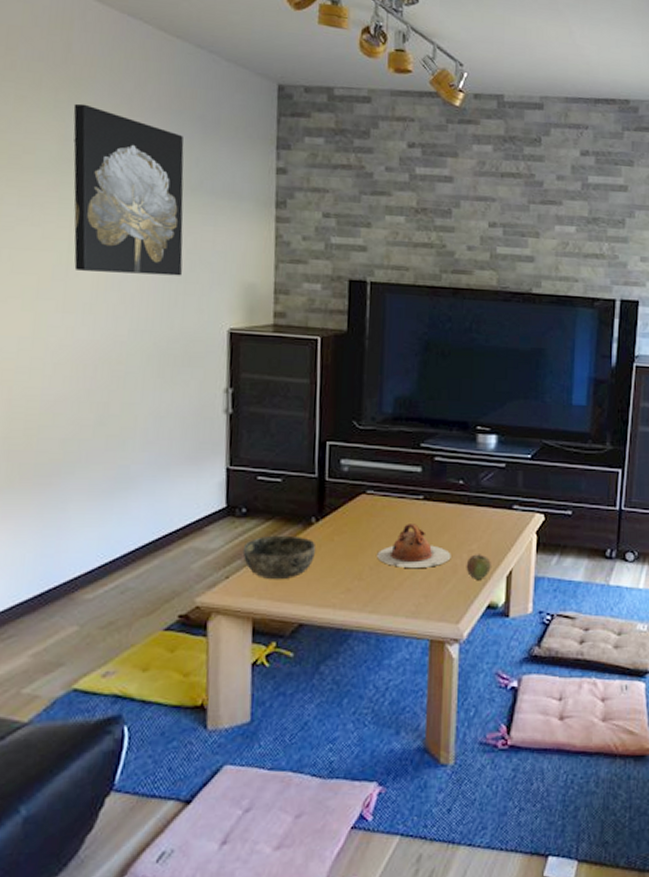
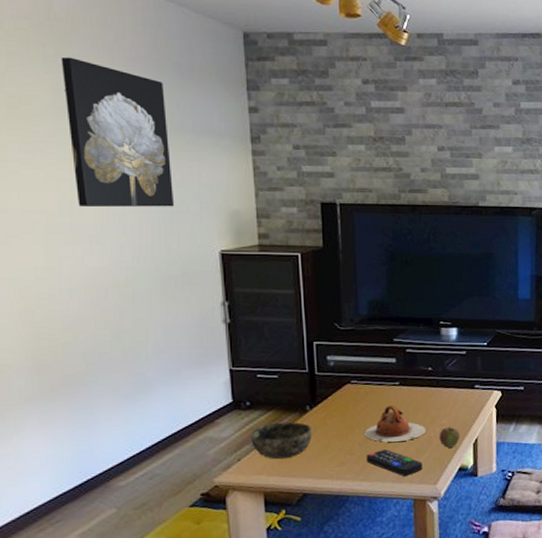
remote control: none [377,577,444,610] -> present [366,449,423,476]

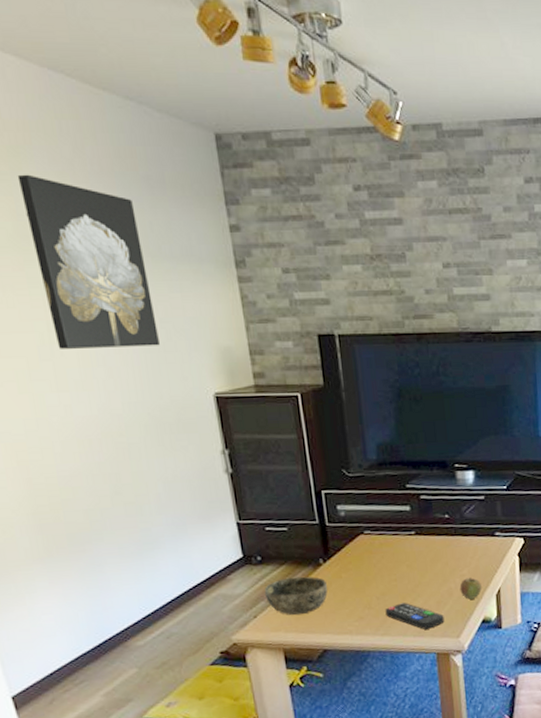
teapot: present [364,405,426,442] -> none [381,556,446,595]

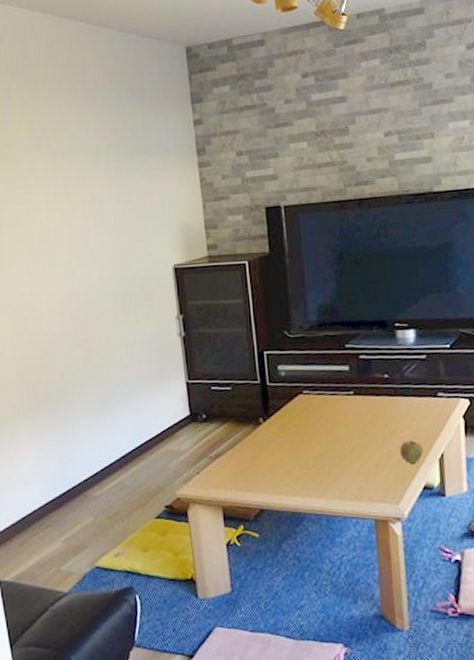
wall art: present [17,174,160,349] -> none [35,99,131,235]
bowl: present [264,576,328,616] -> none [207,435,267,473]
remote control: present [385,603,445,630] -> none [322,464,383,494]

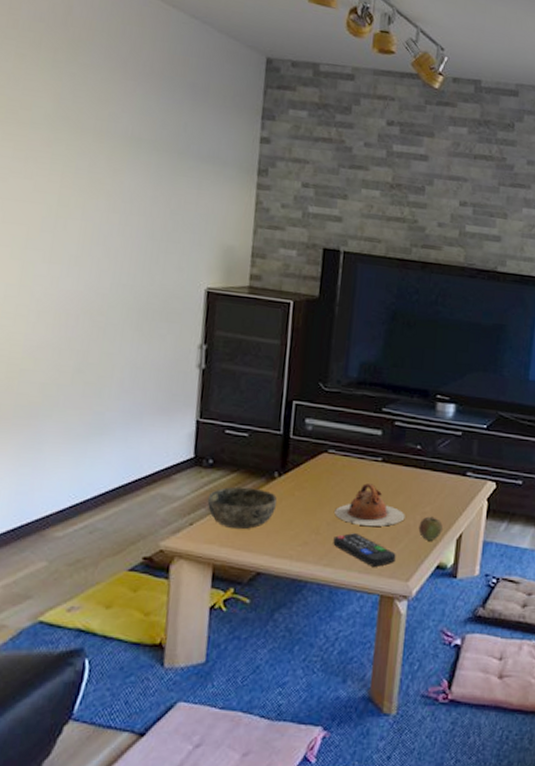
bowl: none [207,435,267,473] -> present [207,487,277,530]
teapot: none [319,417,385,457] -> present [334,483,405,526]
remote control: none [322,464,383,494] -> present [333,533,396,567]

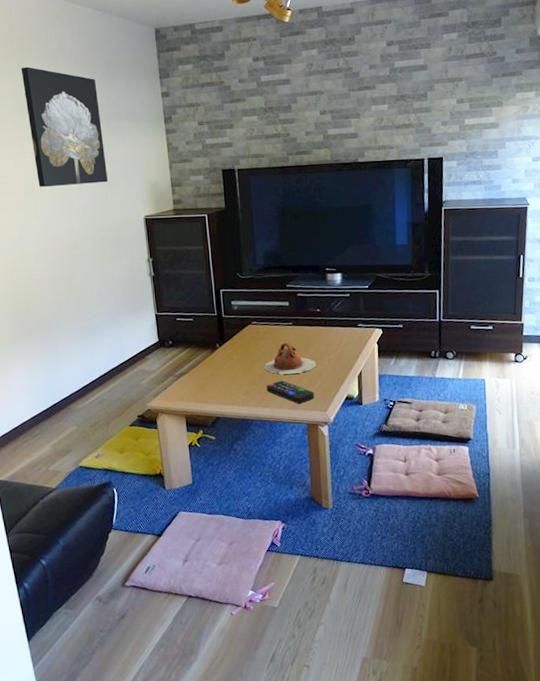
wall art: none [63,64,174,235] -> present [21,66,108,187]
bowl: present [207,487,277,530] -> none [173,357,222,389]
apple: present [418,516,443,541] -> none [327,361,346,380]

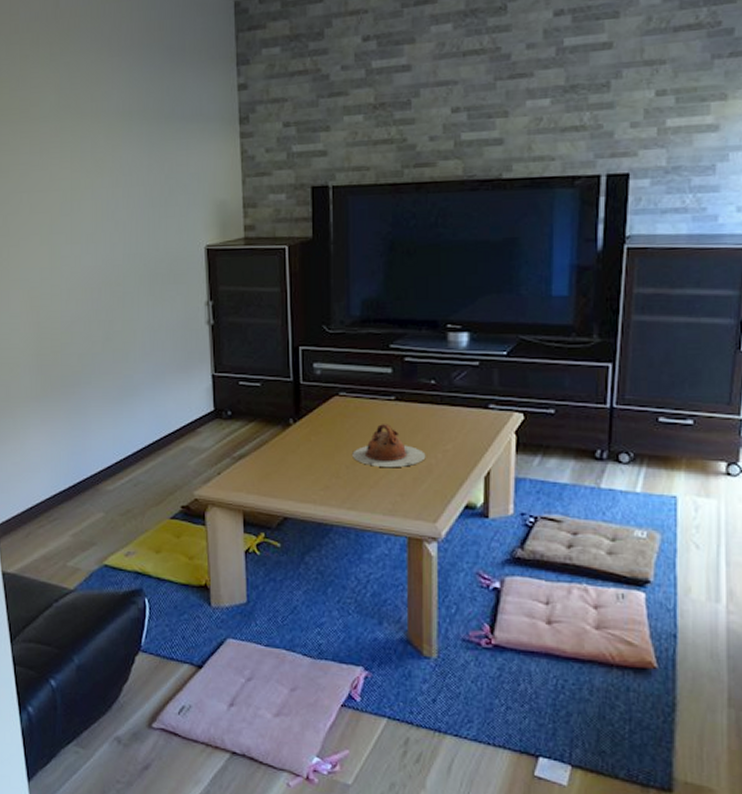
wall art: present [21,66,108,187] -> none [65,53,162,205]
remote control: present [266,381,314,404] -> none [354,475,420,508]

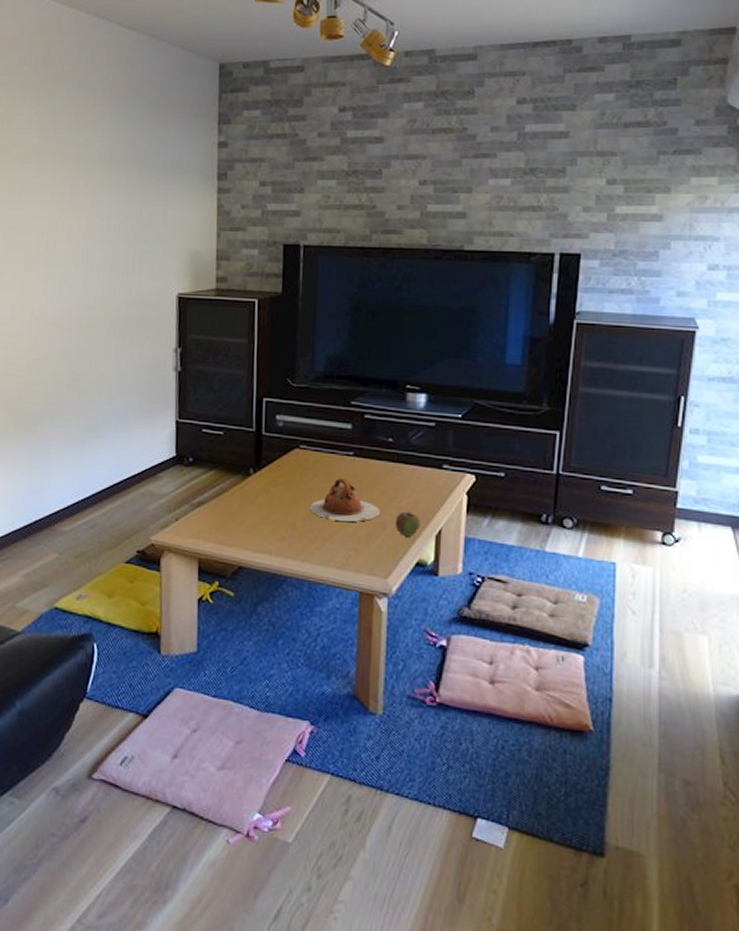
apple: none [441,454,468,479] -> present [395,511,420,537]

